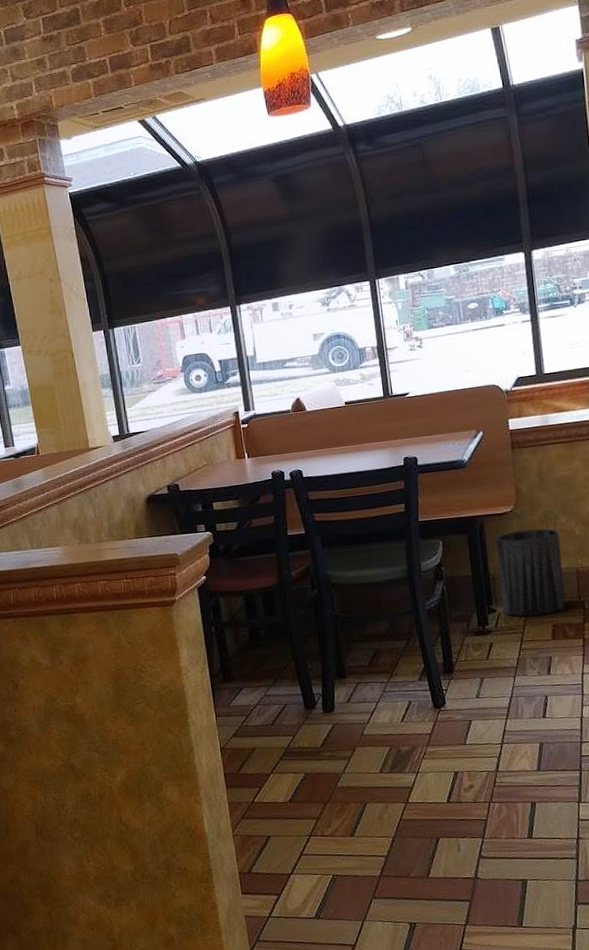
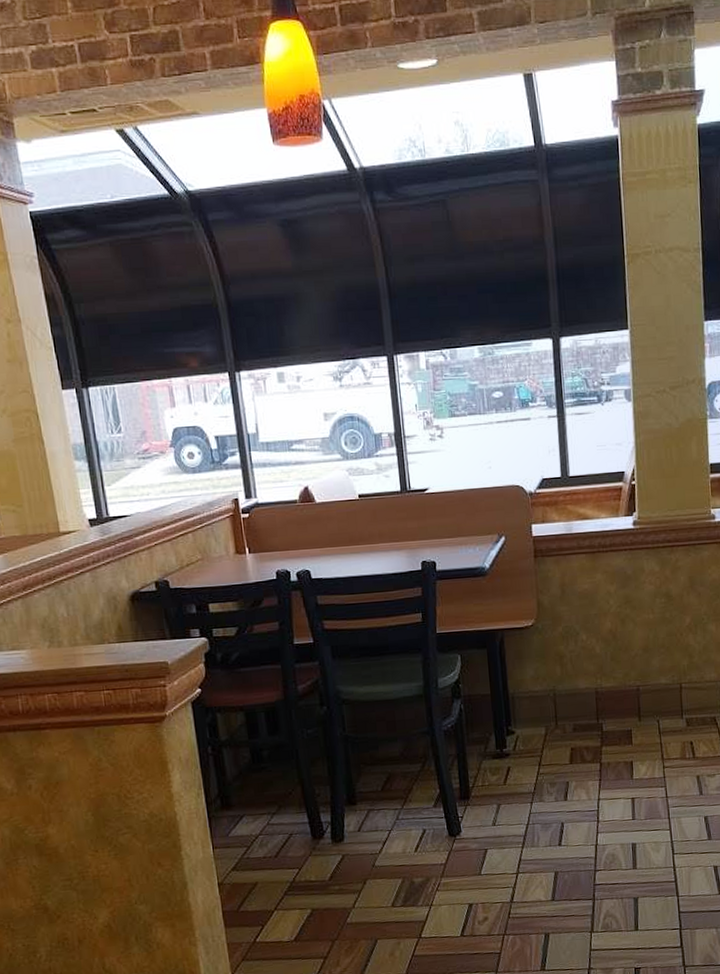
trash can: present [495,528,566,617] -> none [515,645,585,740]

